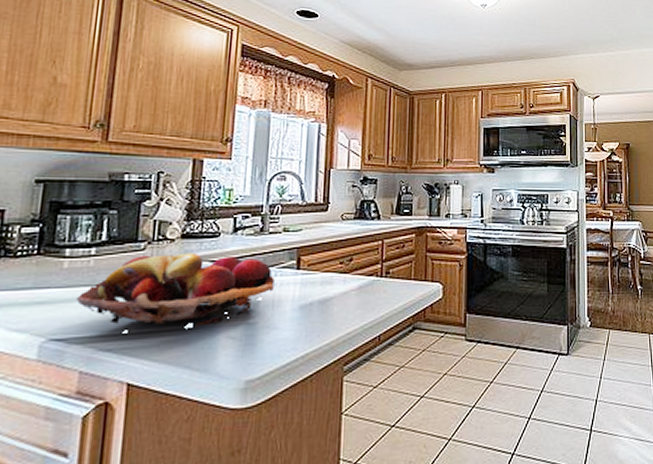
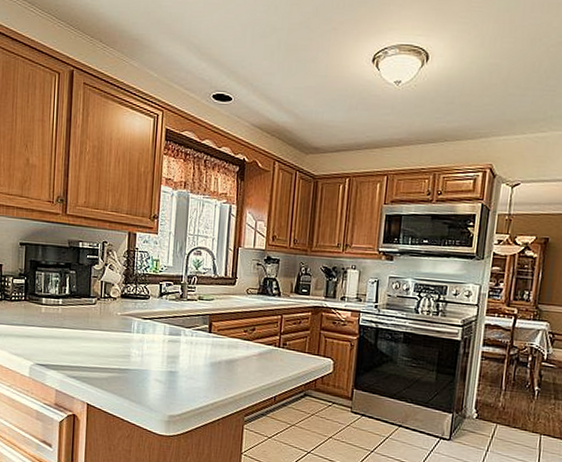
fruit basket: present [75,253,274,333] -> none [51,309,191,369]

